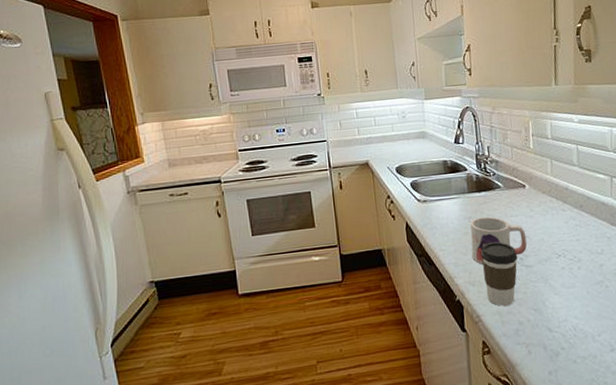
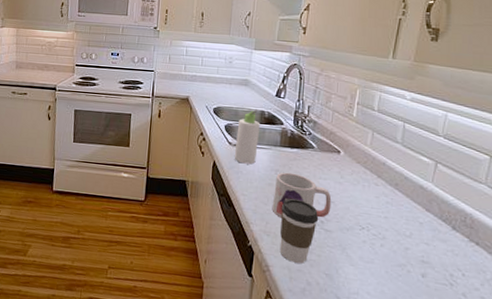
bottle: none [423,160,448,219] -> present [234,109,261,165]

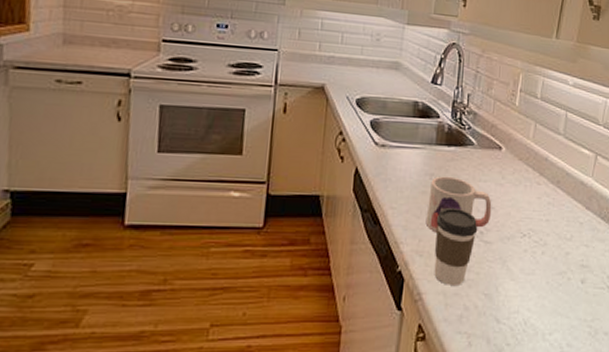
bottle: present [234,109,261,165] -> none [381,99,414,169]

